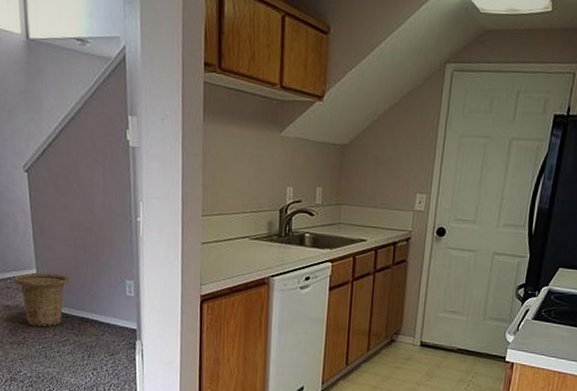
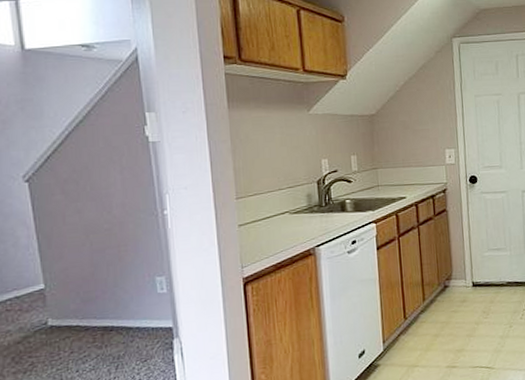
basket: present [14,272,70,327] -> none [15,283,87,348]

